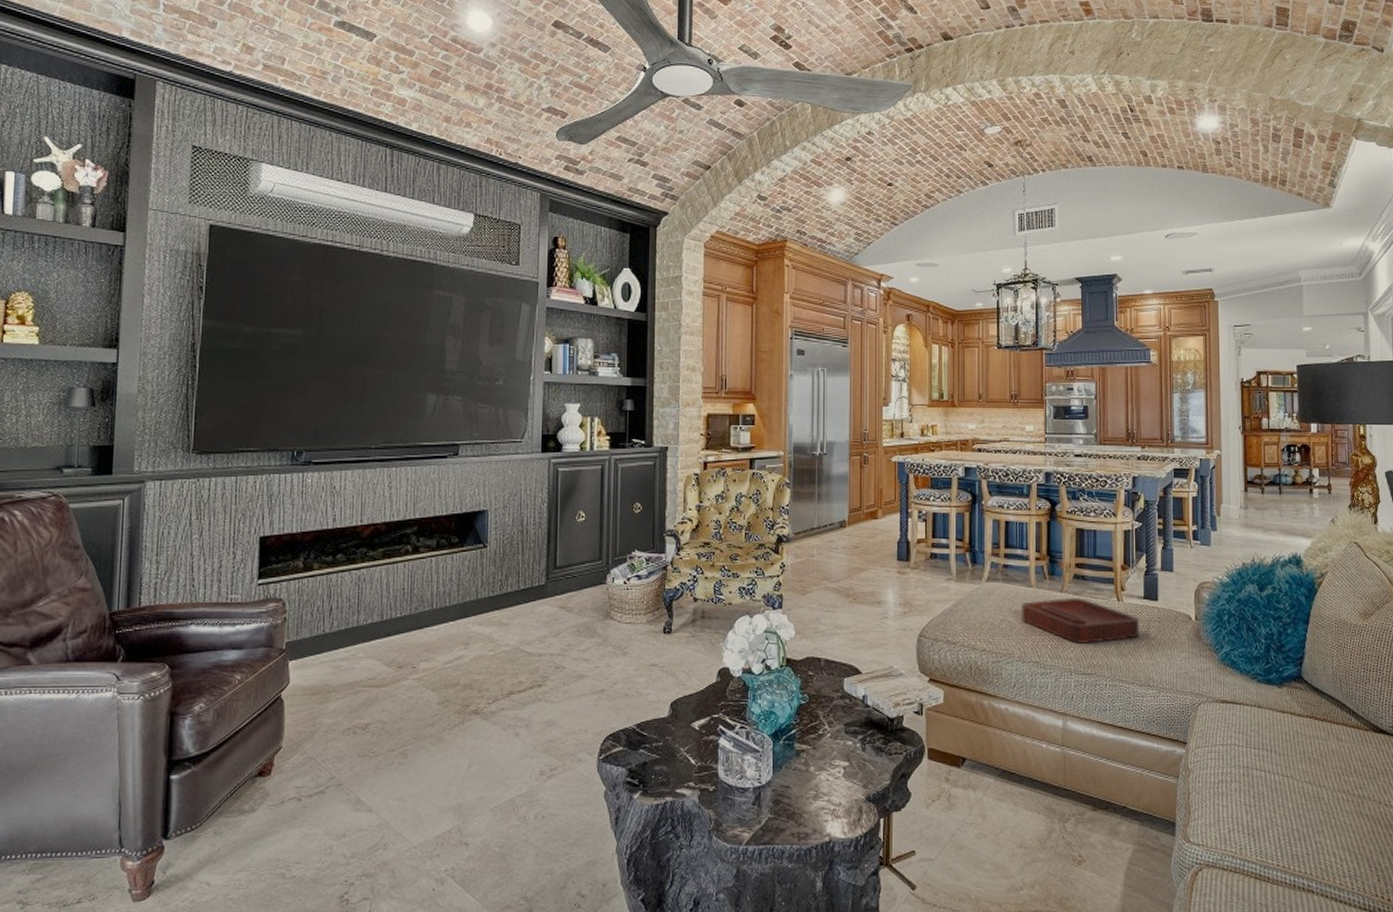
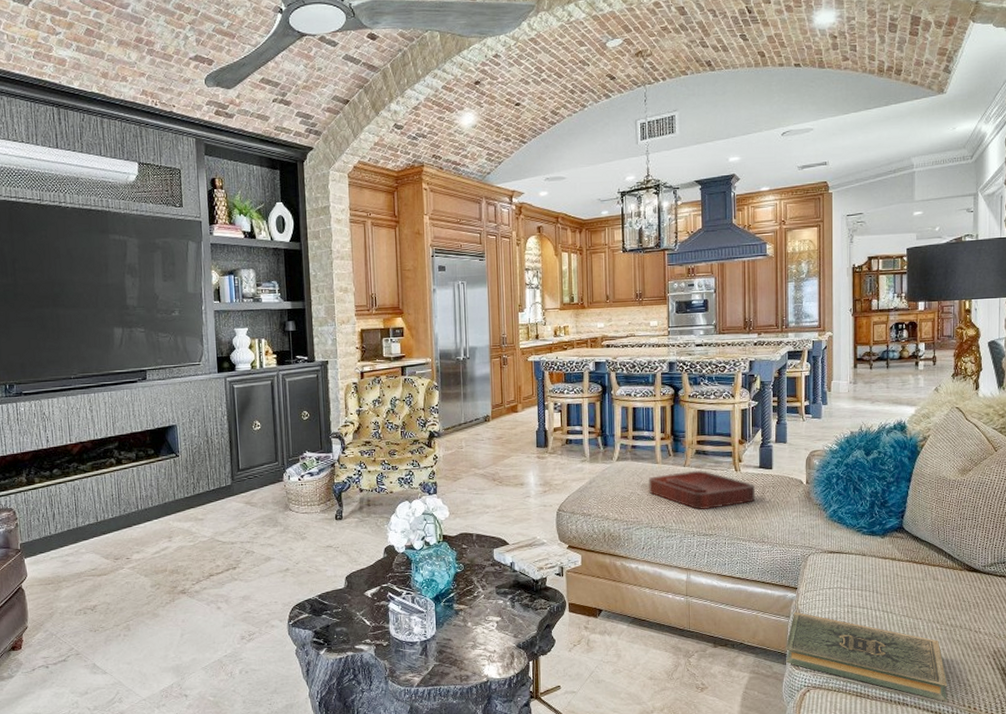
book: none [1174,771,1358,891] -> present [785,611,948,703]

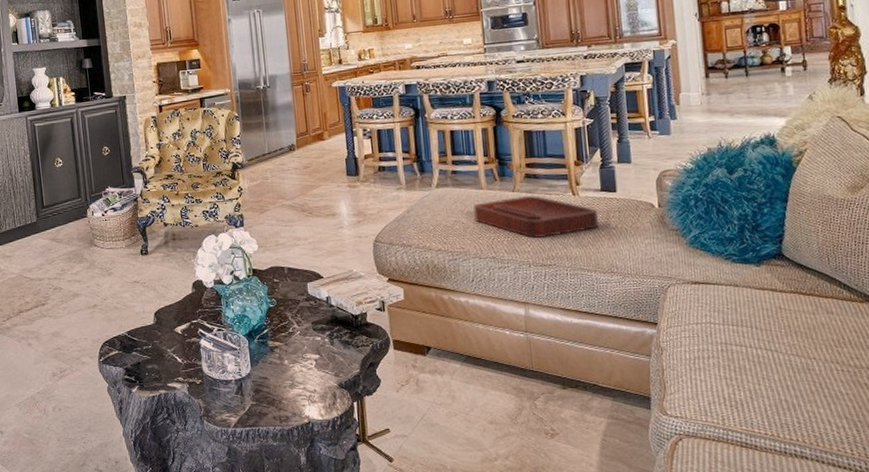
book: present [785,611,948,703] -> none [648,349,859,456]

